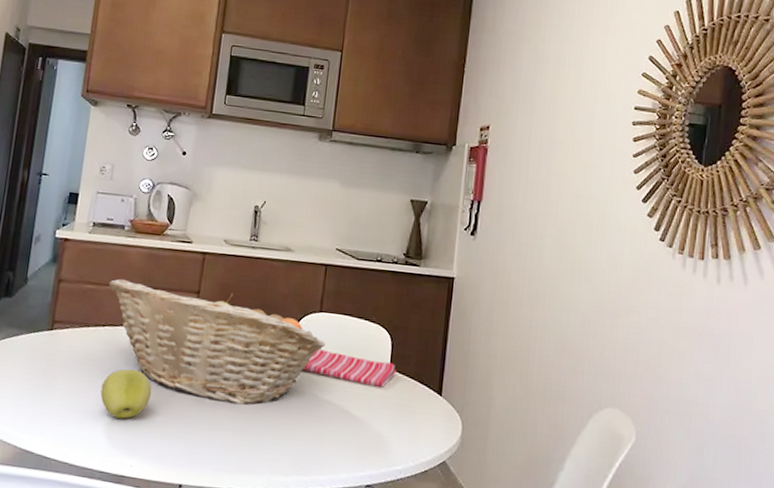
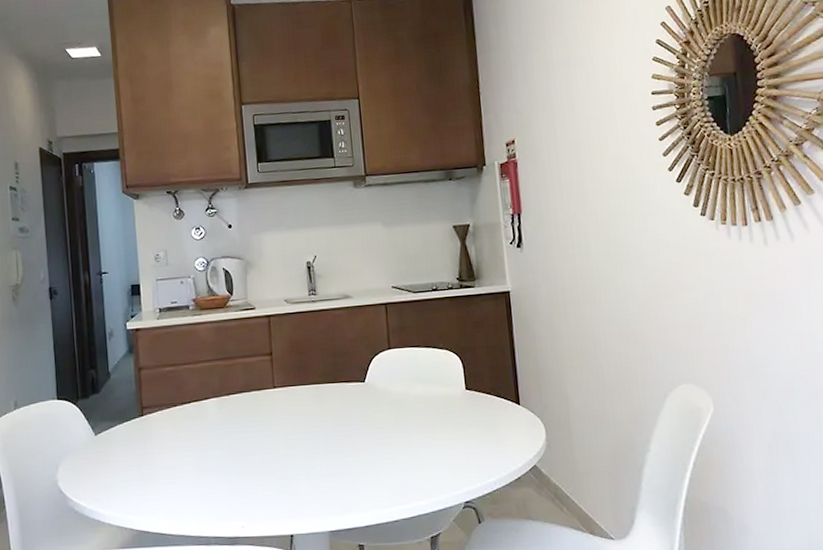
apple: present [100,368,152,419] -> none [199,437,247,485]
fruit basket: present [108,279,326,406] -> none [185,347,400,452]
dish towel: present [301,349,396,387] -> none [382,382,472,409]

